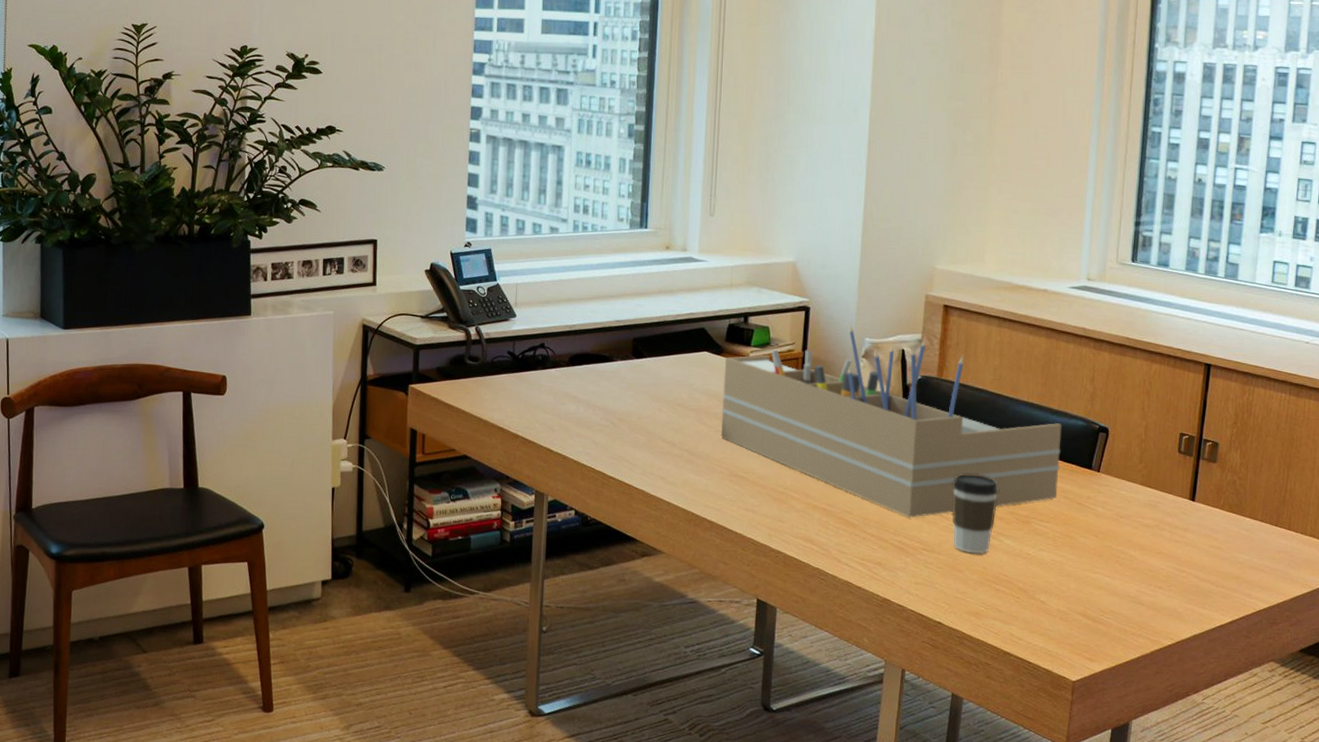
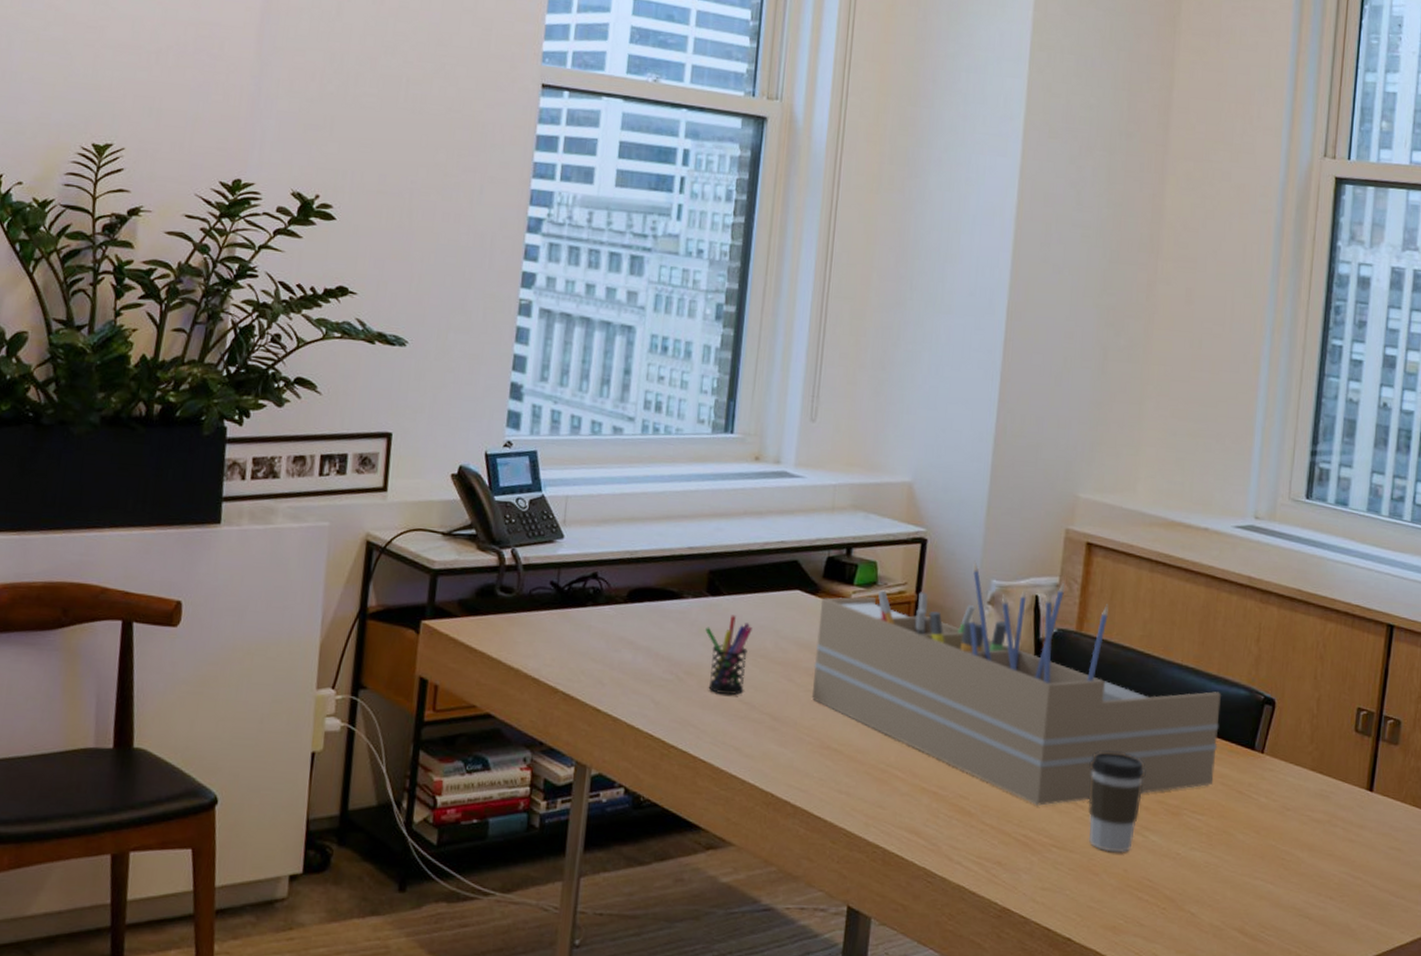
pen holder: none [633,373,670,436] -> present [705,615,752,695]

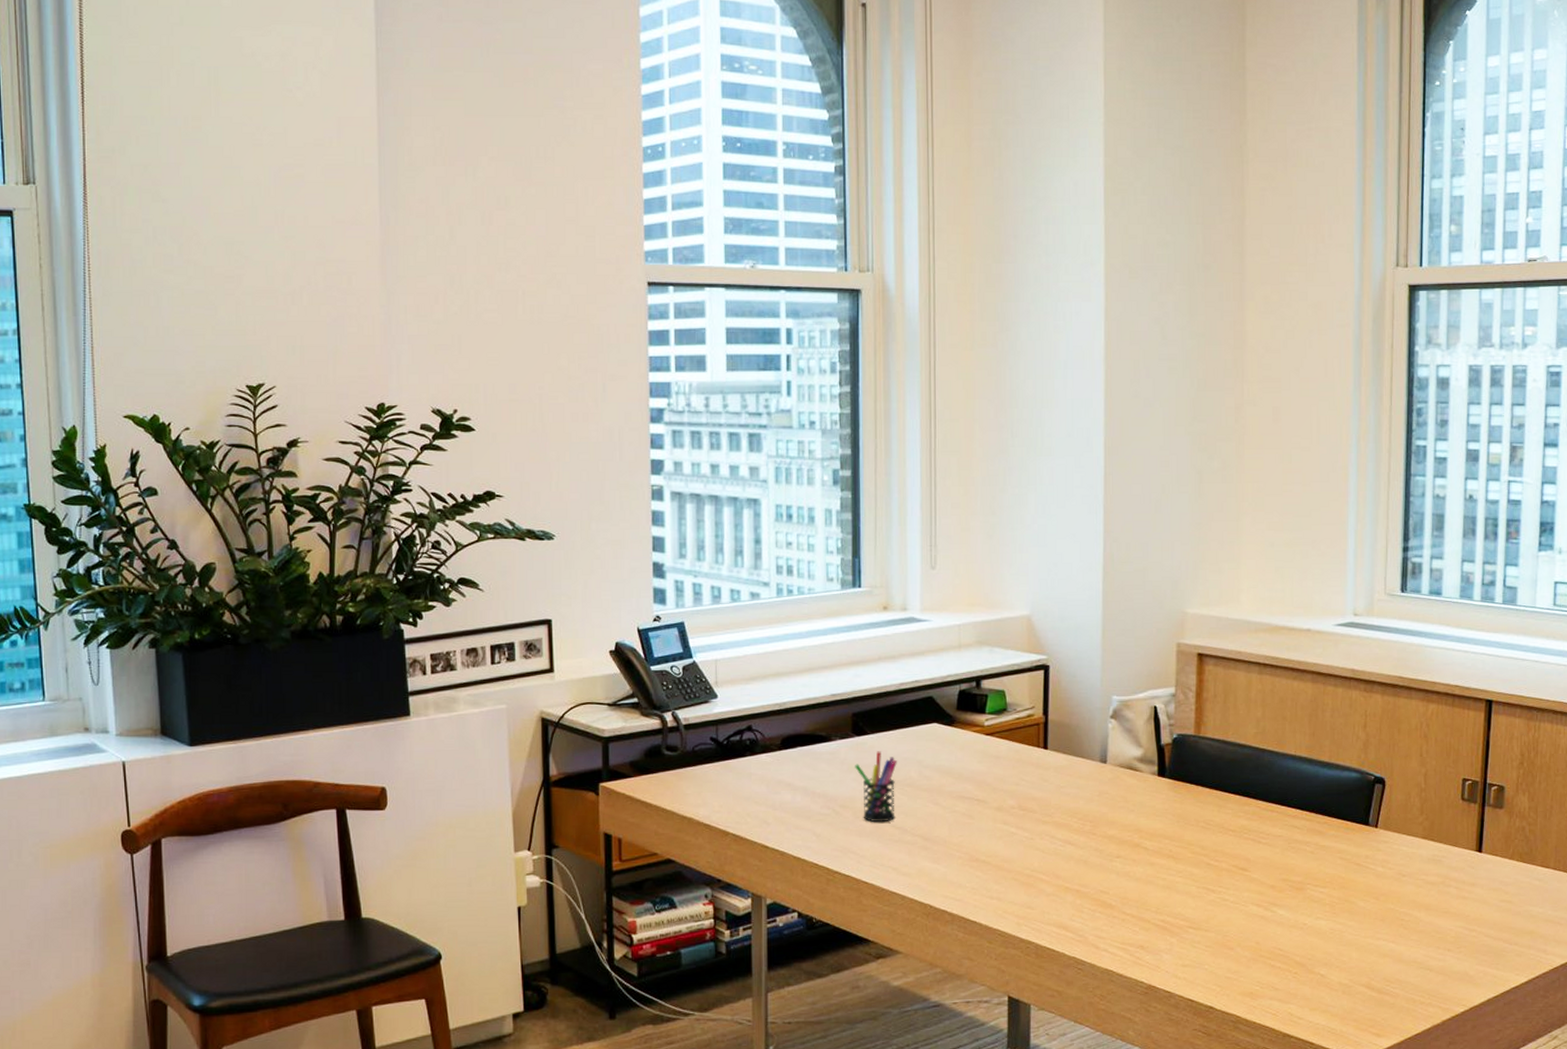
desk organizer: present [812,560,1221,806] -> none [956,680,1334,893]
coffee cup: present [1088,750,1146,853] -> none [1217,839,1270,928]

